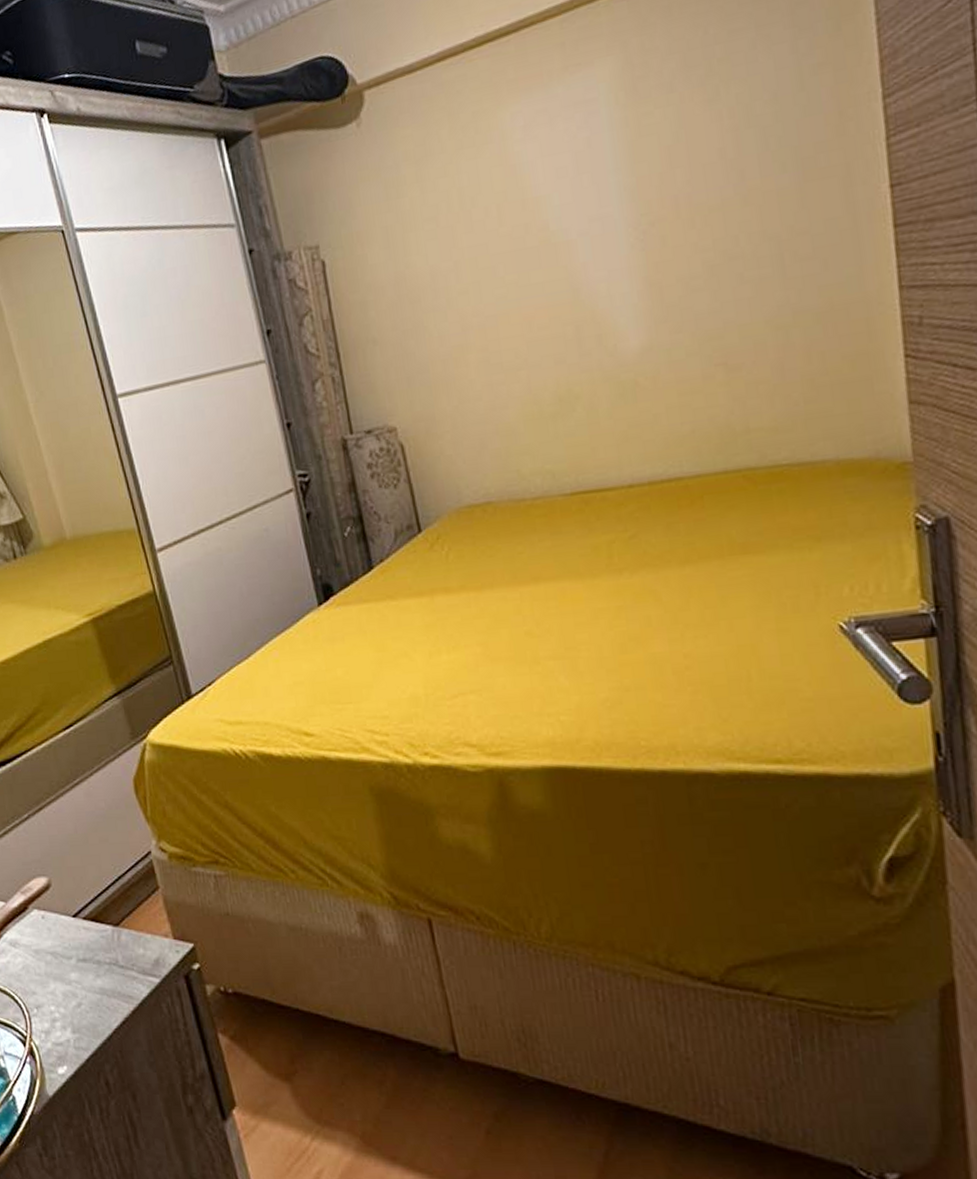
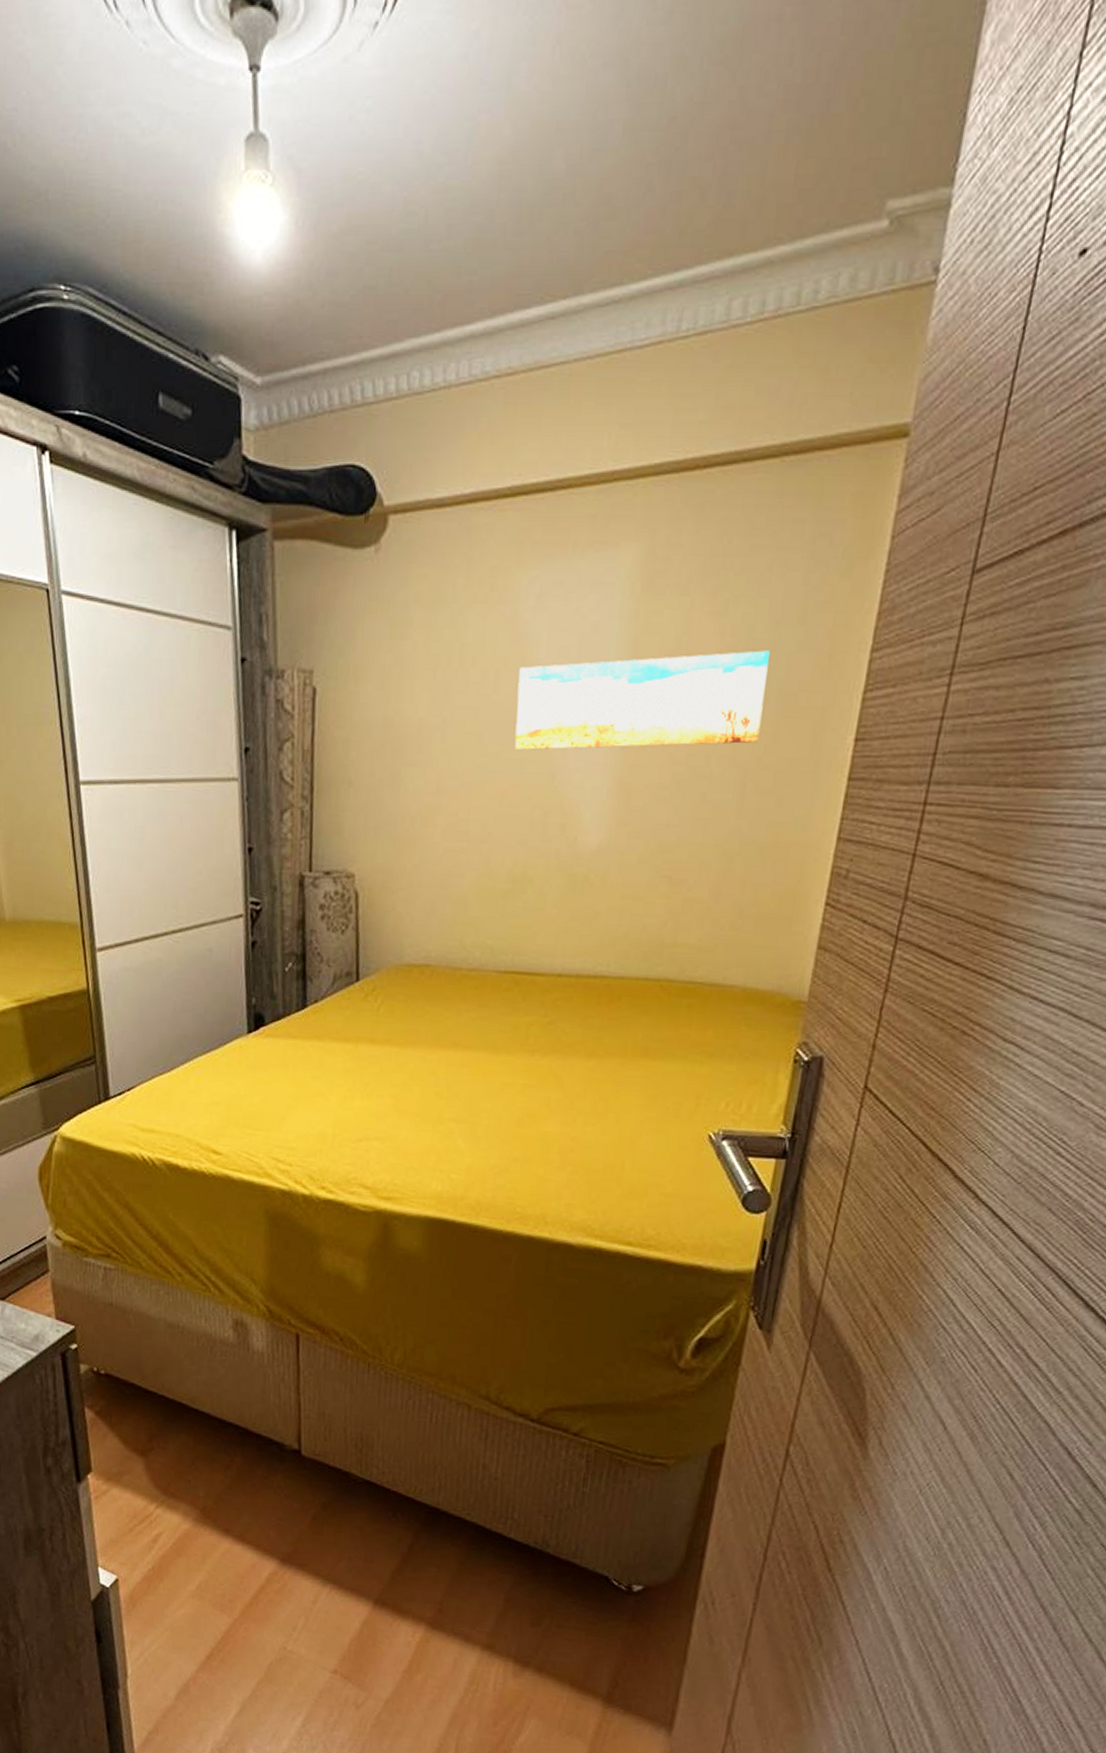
wall art: none [520,122,786,274] -> present [514,650,770,750]

